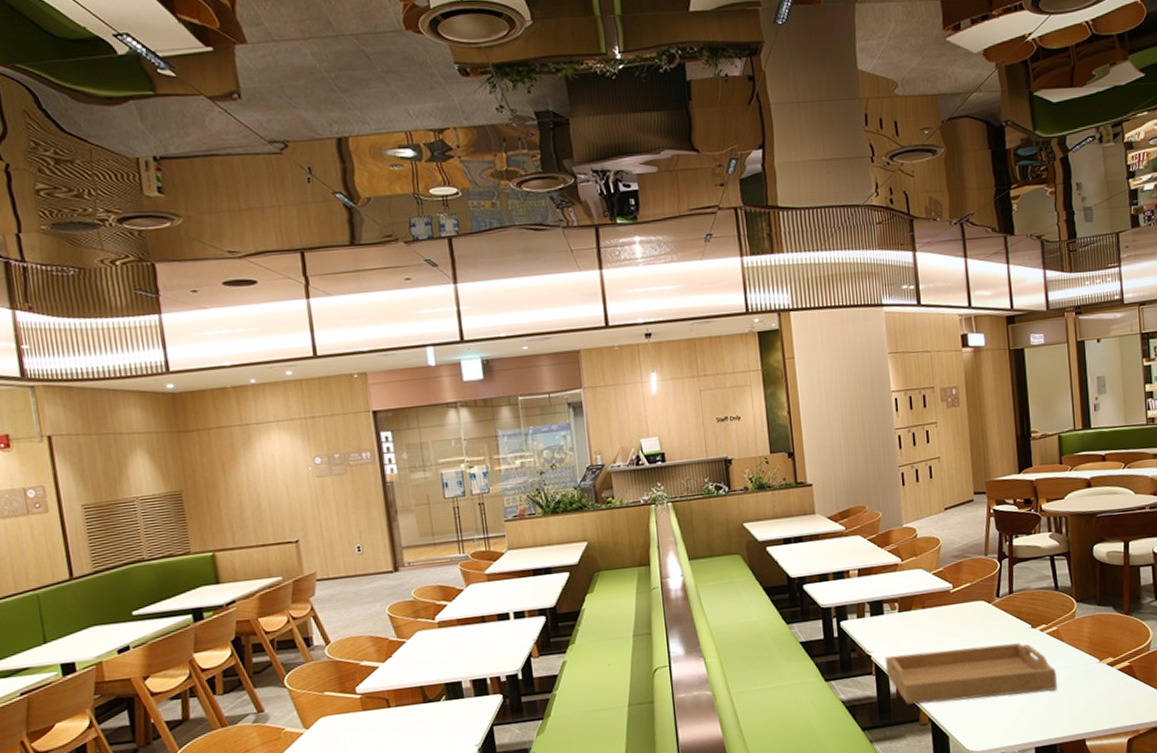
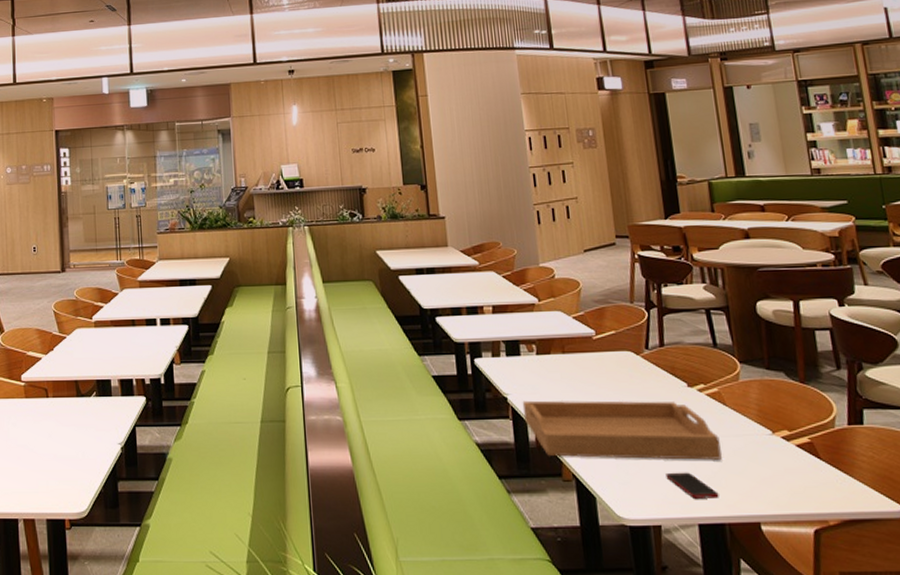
cell phone: none [1009,703,1053,726] -> present [666,472,719,498]

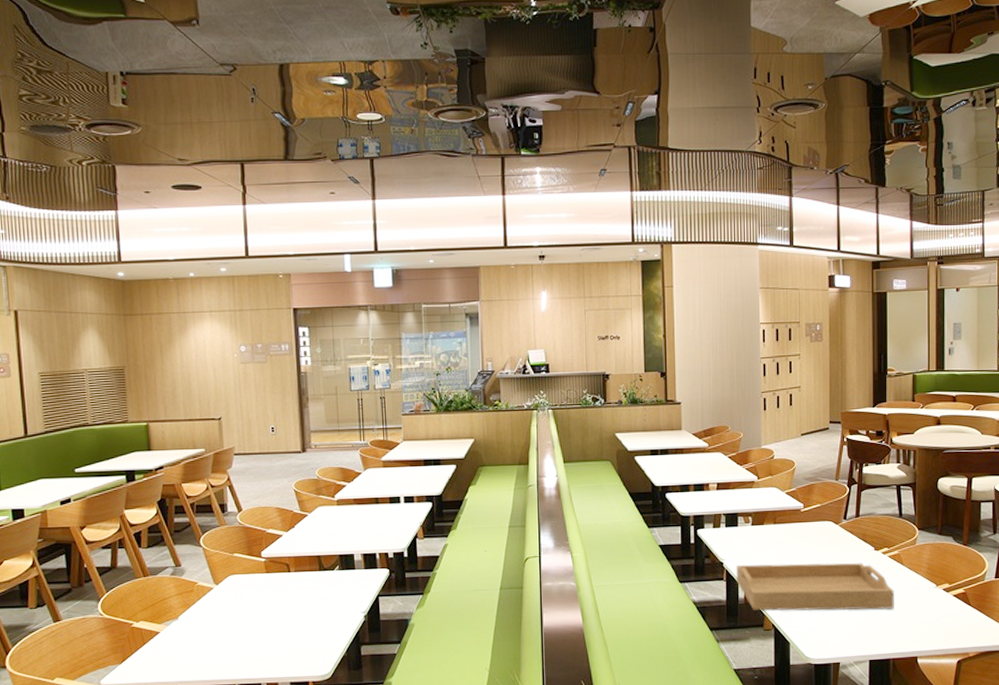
cell phone: present [666,472,719,498] -> none [848,619,888,640]

